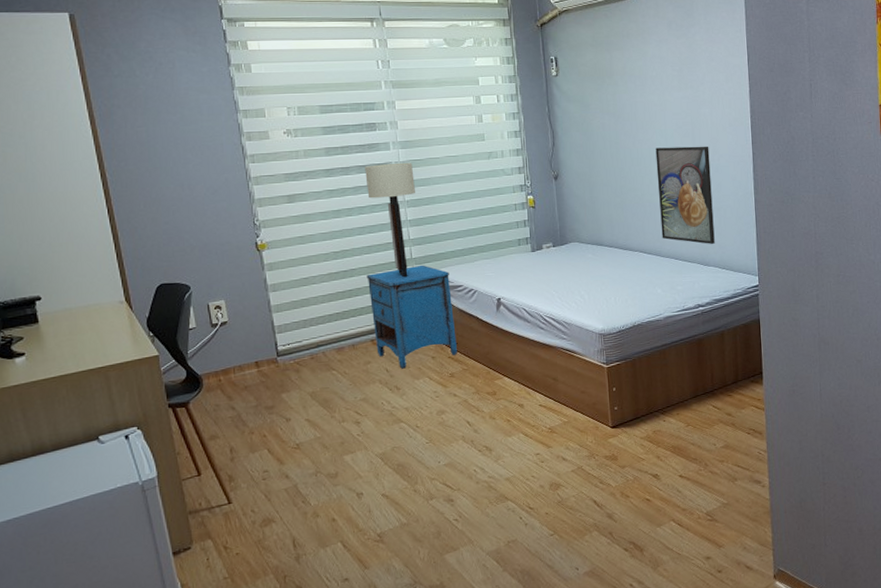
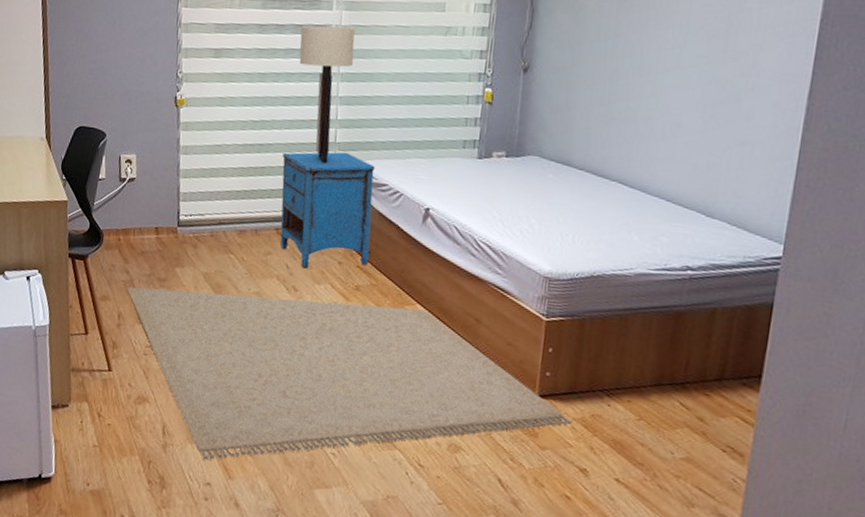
rug: none [236,380,641,559] -> present [127,286,573,461]
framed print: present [655,146,715,244] -> none [653,47,747,190]

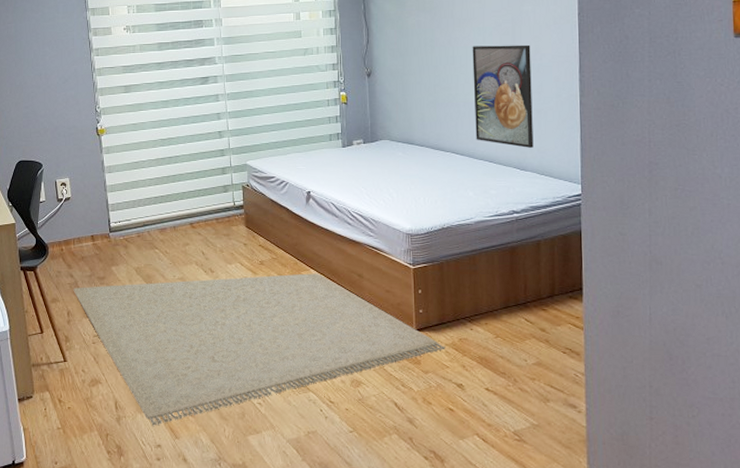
nightstand: present [280,152,375,269] -> none [189,155,267,253]
table lamp: present [299,25,355,164] -> none [191,57,235,166]
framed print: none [653,47,747,190] -> present [472,44,534,148]

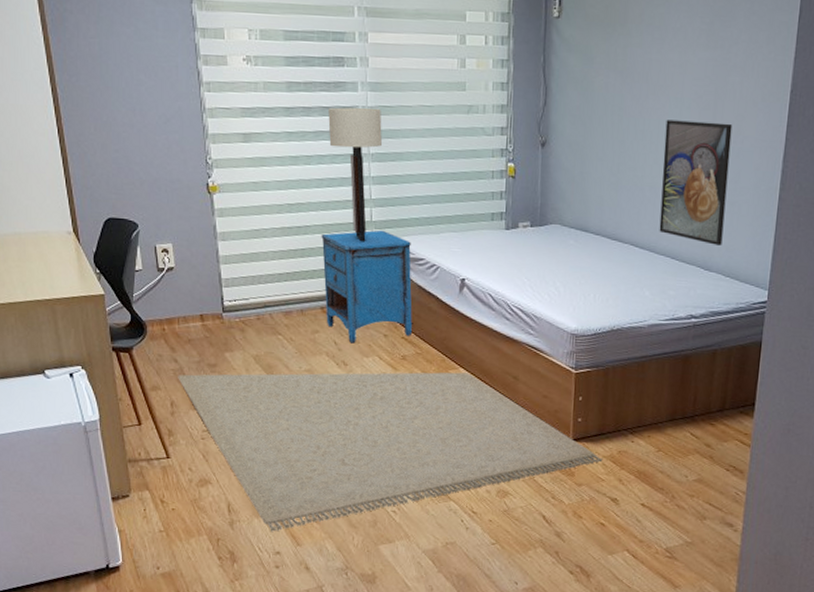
nightstand: none [189,155,267,253] -> present [321,230,412,344]
table lamp: none [191,57,235,166] -> present [328,107,382,243]

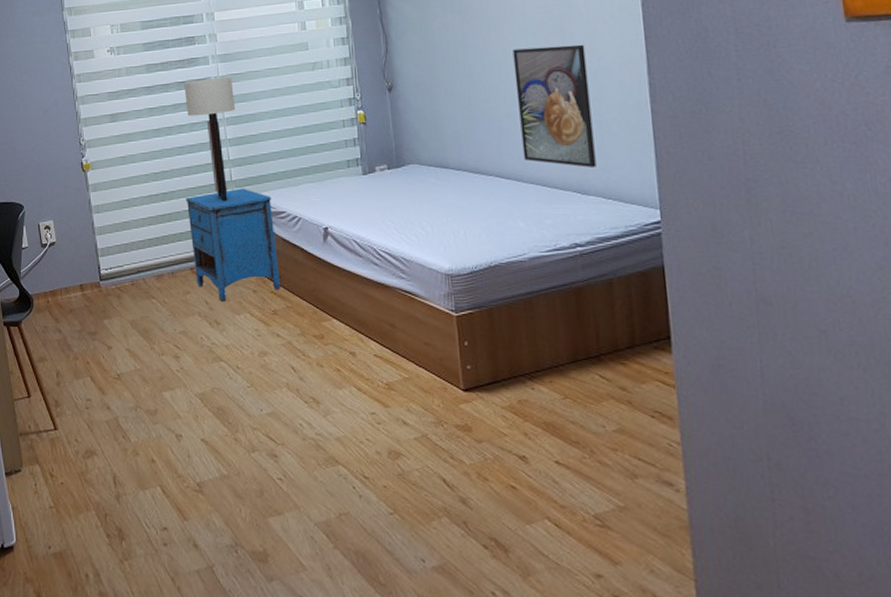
rug: present [178,372,603,532] -> none [62,324,502,505]

